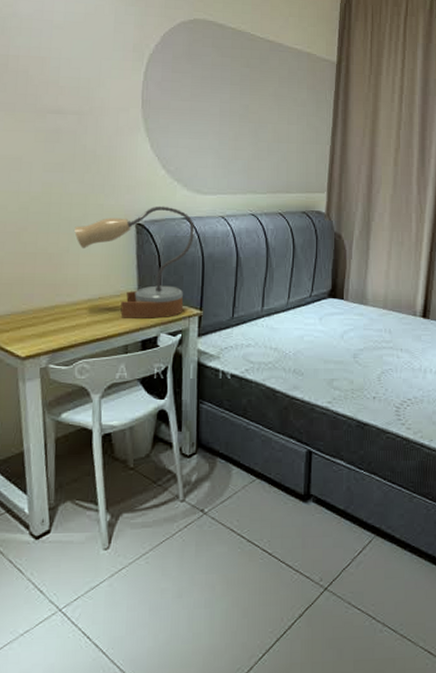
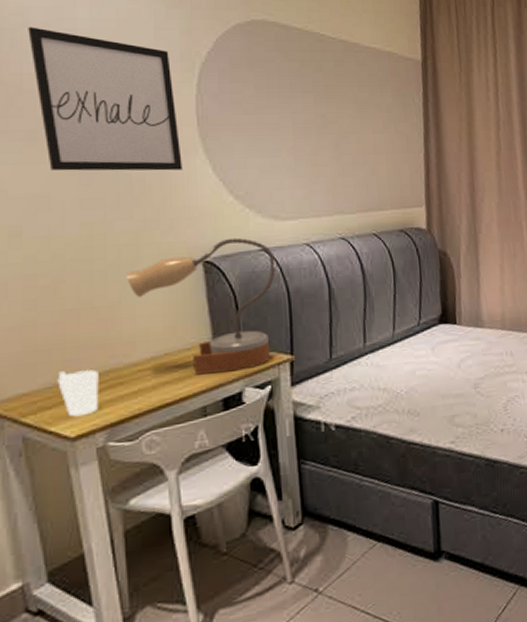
cup: none [15,302,47,341] -> present [57,370,99,417]
wall art: none [16,16,127,145] -> present [28,27,183,171]

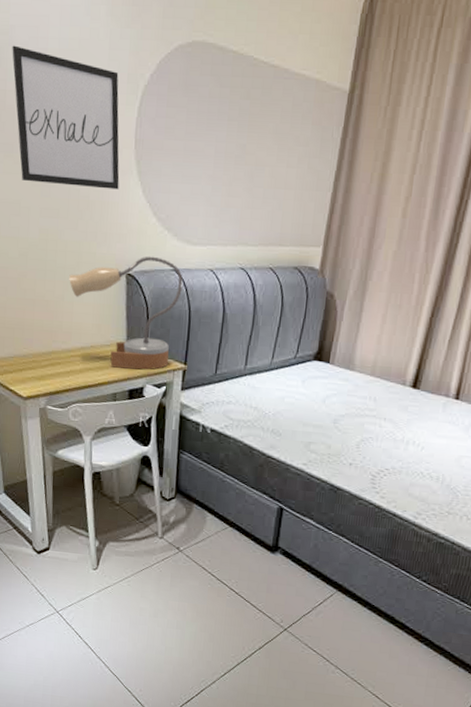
cup: present [57,370,99,417] -> none [17,346,45,383]

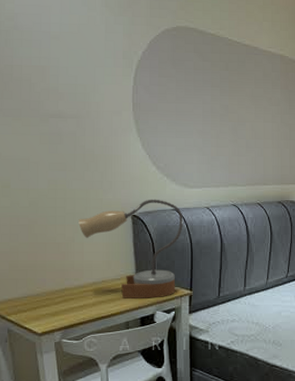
wall art: present [12,45,120,190] -> none [17,29,121,145]

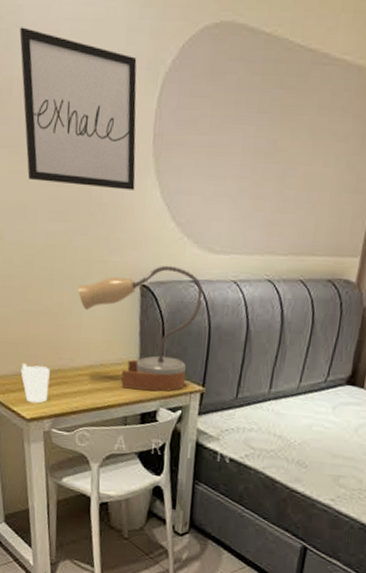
wall art: none [17,29,121,145] -> present [19,27,137,191]
cup: none [31,286,58,319] -> present [20,363,50,404]

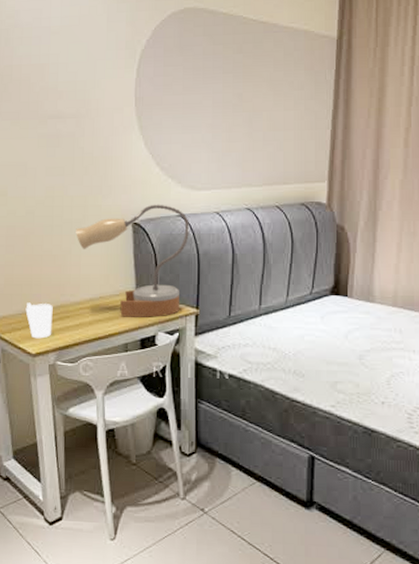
wall art: present [19,27,137,191] -> none [17,26,122,145]

